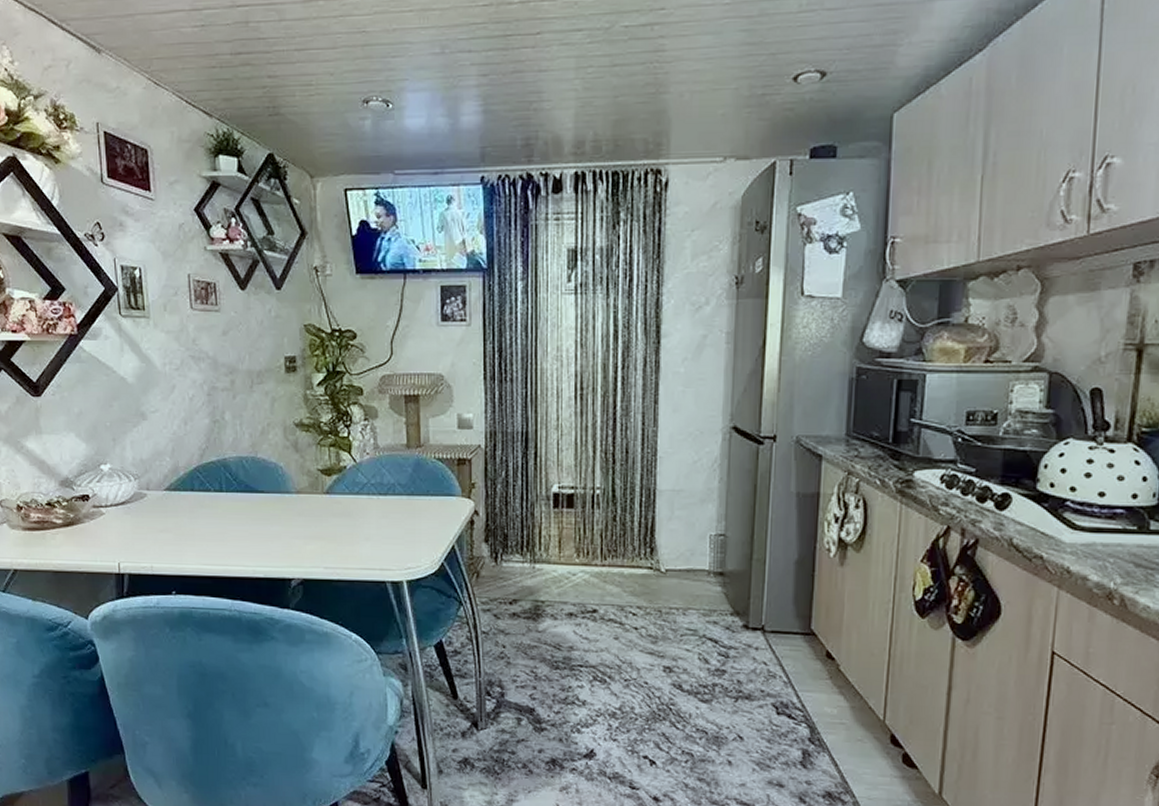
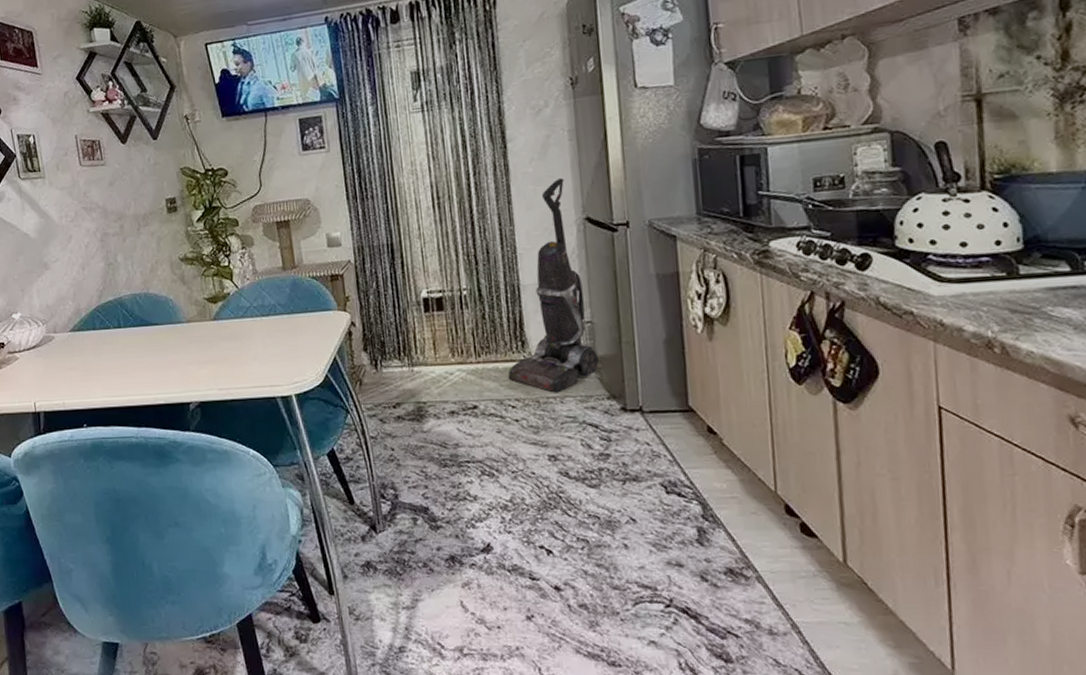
vacuum cleaner: none [632,382,727,604] -> present [507,178,599,393]

